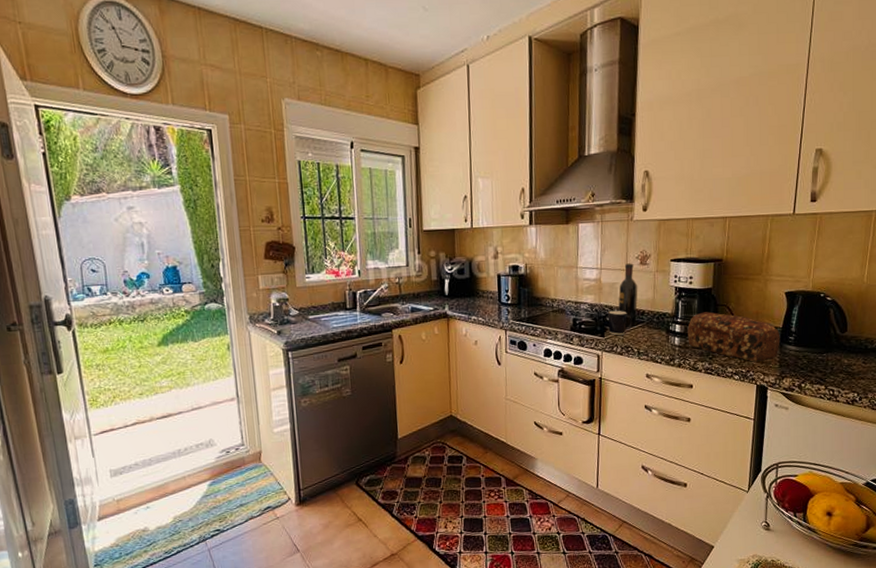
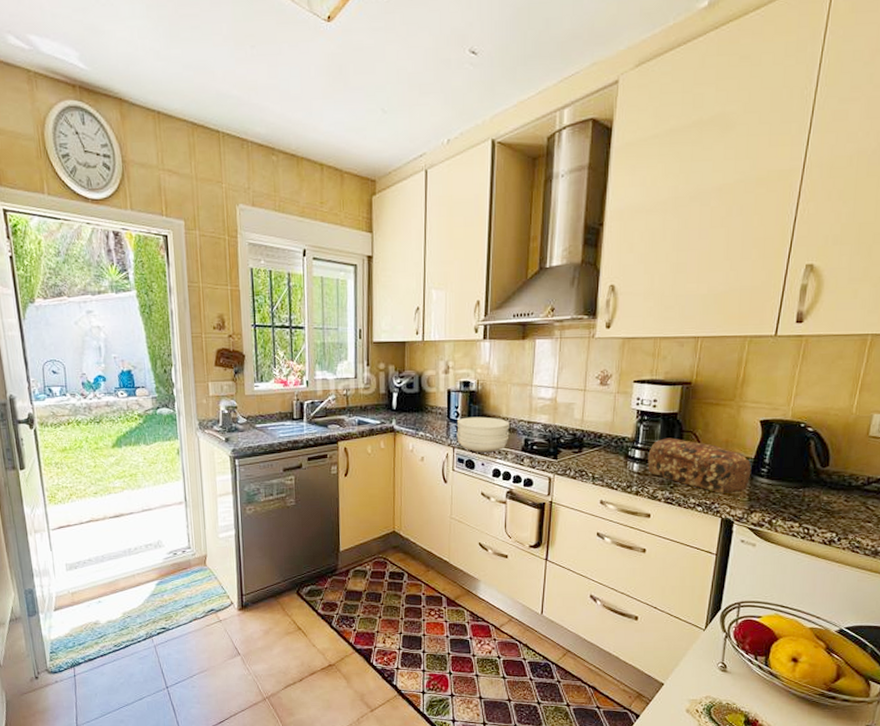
bowl: none [508,299,558,335] -> present [456,417,510,454]
mug: present [608,310,632,335] -> none [563,432,588,458]
wine bottle: present [618,263,638,327] -> none [573,383,597,450]

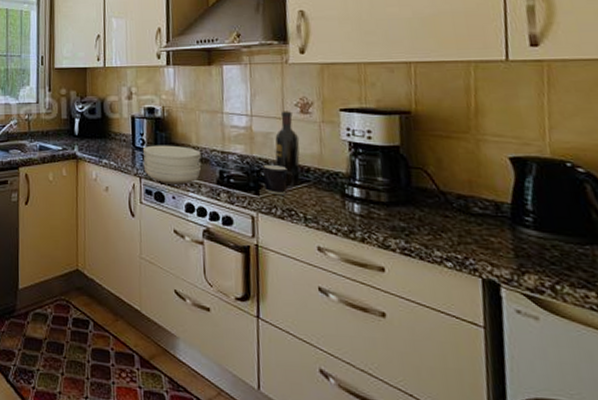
mug: none [563,432,588,458] -> present [263,164,295,194]
wine bottle: none [573,383,597,450] -> present [275,111,301,186]
bread loaf: present [648,438,752,494] -> none [370,175,512,247]

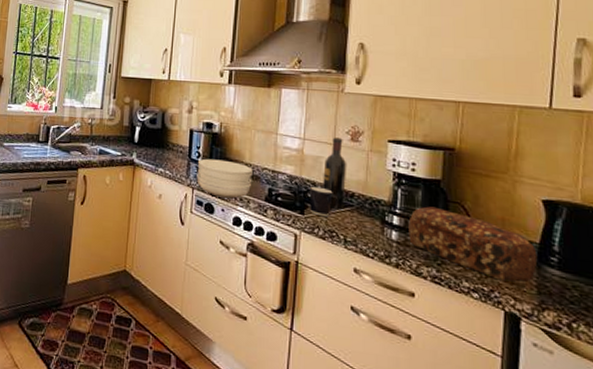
bread loaf: none [370,175,512,247] -> present [408,206,538,282]

